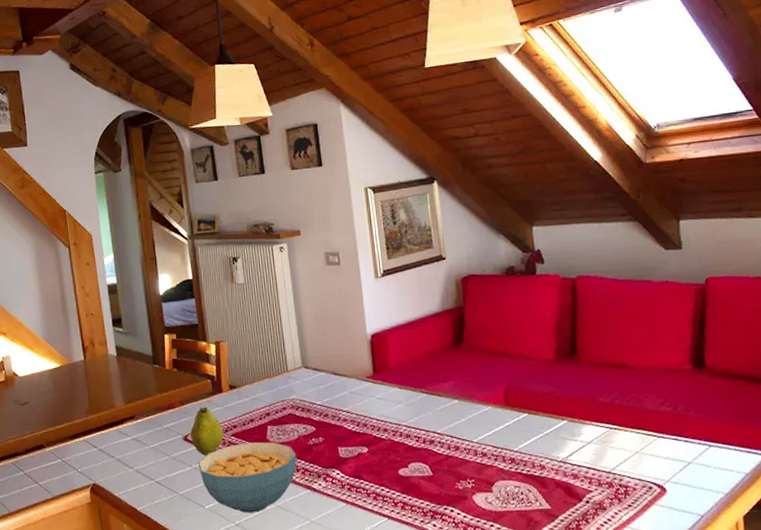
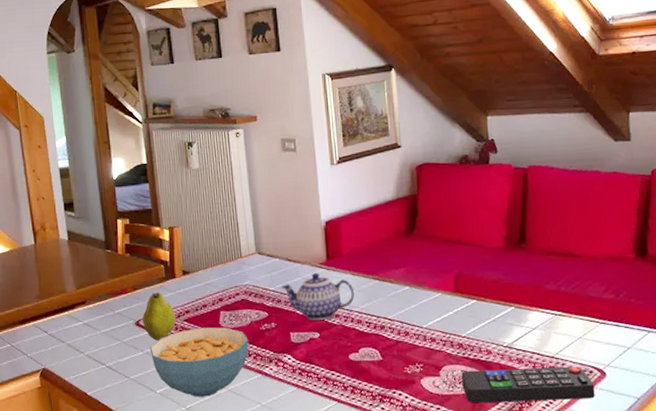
teapot: none [328,387,403,435] -> present [281,273,355,320]
remote control: none [514,482,656,519] -> present [461,366,595,402]

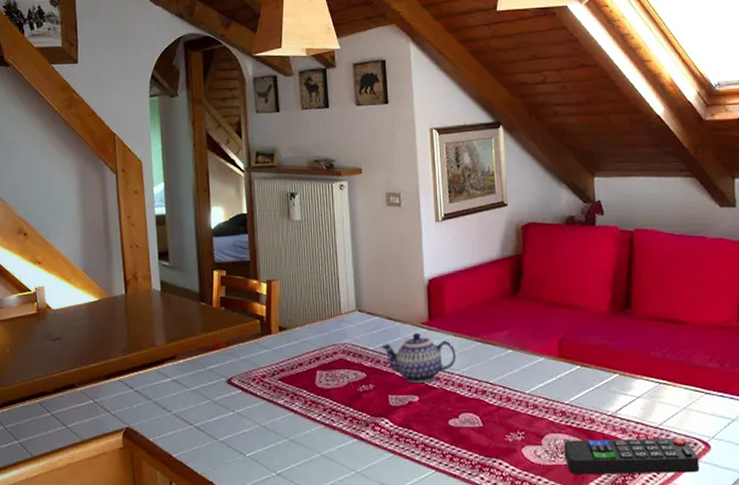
fruit: present [142,292,176,340] -> none [234,348,270,400]
cereal bowl: present [149,327,249,397] -> none [241,387,345,462]

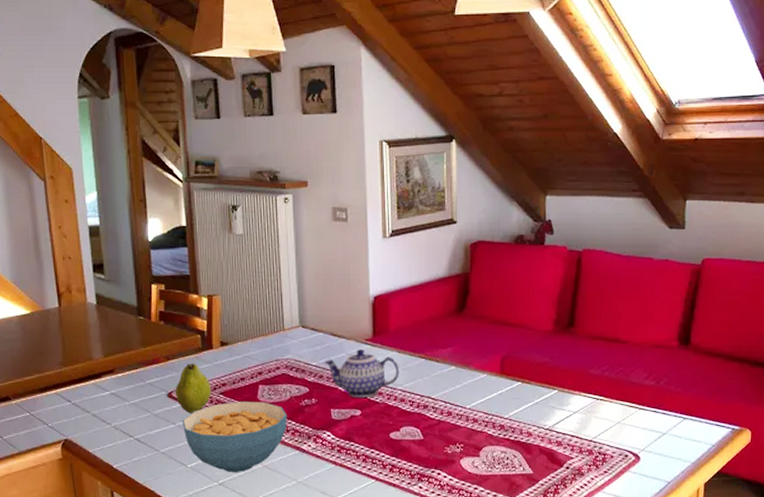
fruit: none [234,348,270,400] -> present [175,363,211,413]
cereal bowl: none [241,387,345,462] -> present [182,401,288,472]
remote control: present [564,437,700,474] -> none [501,450,628,483]

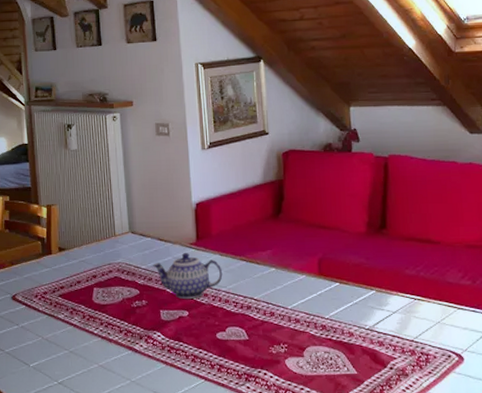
fruit: present [175,363,211,413] -> none [18,267,51,315]
cereal bowl: present [182,401,288,472] -> none [24,302,121,372]

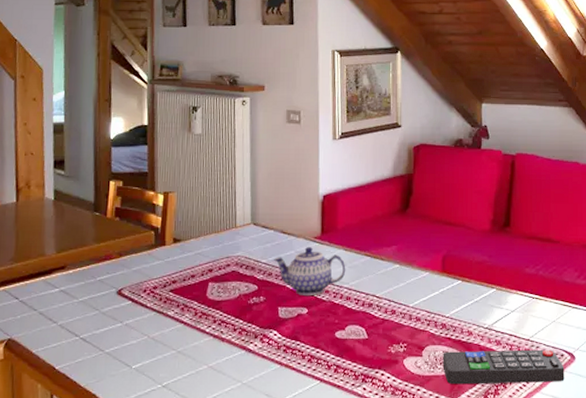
remote control: none [324,350,454,383] -> present [443,349,565,384]

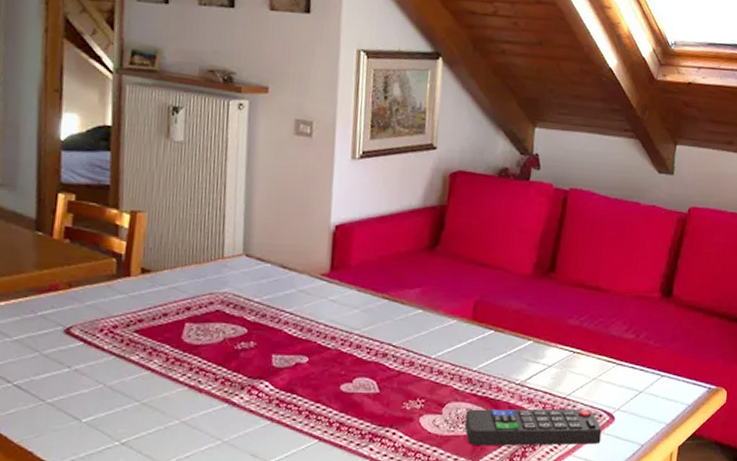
teapot: present [274,247,346,295] -> none [269,285,358,342]

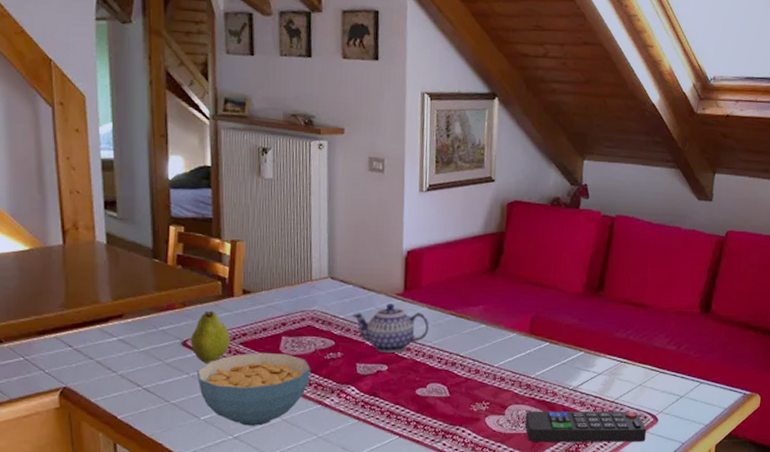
fruit: none [74,292,123,355] -> present [190,310,230,363]
cereal bowl: none [80,341,218,429] -> present [196,352,311,426]
teapot: none [269,285,358,342] -> present [352,304,430,353]

